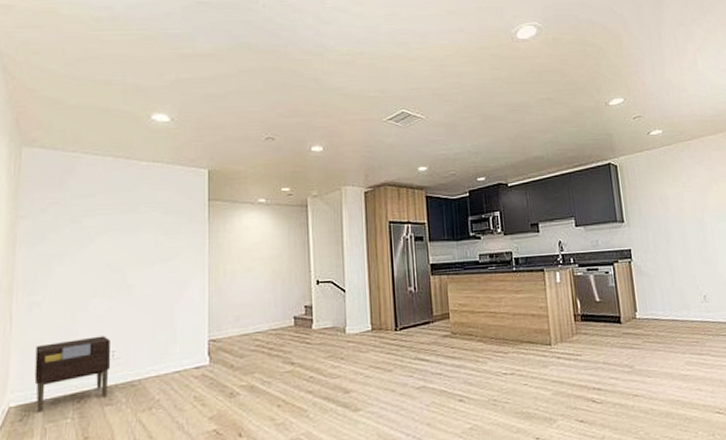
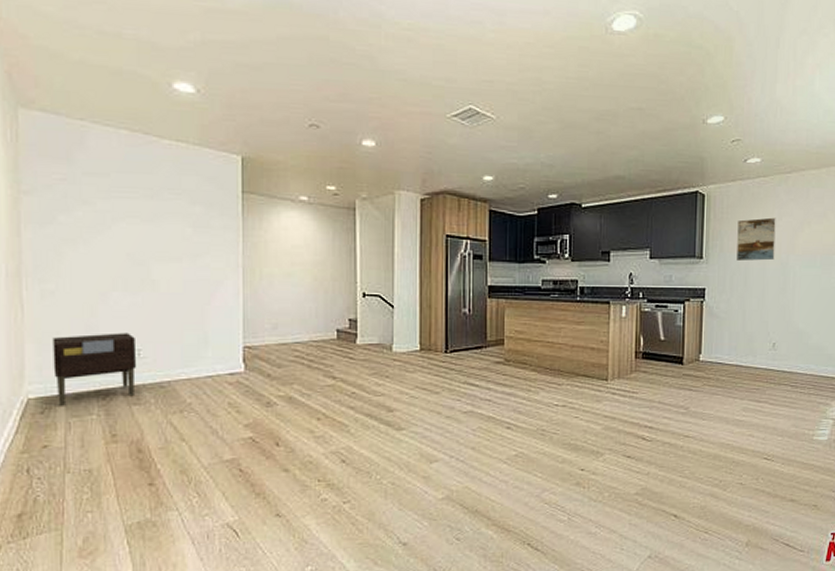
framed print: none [651,180,691,222] -> present [737,217,776,262]

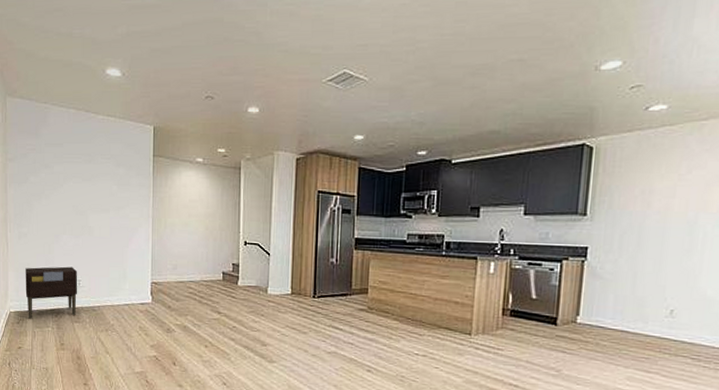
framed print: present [737,217,776,262] -> none [629,171,684,219]

